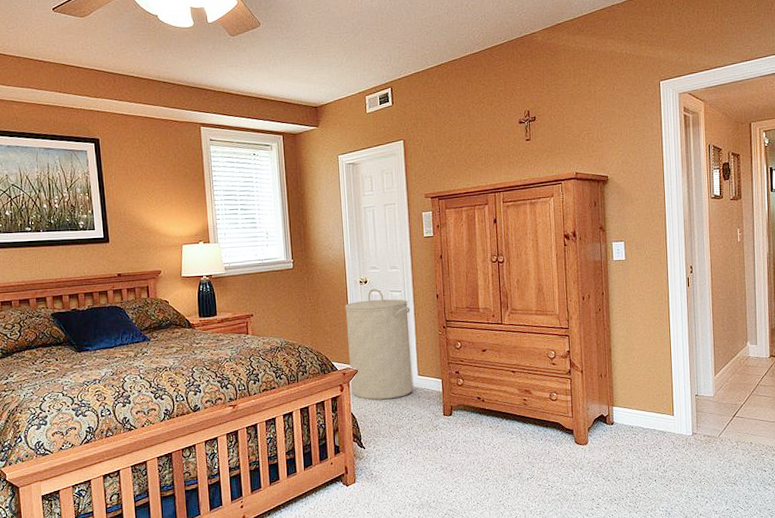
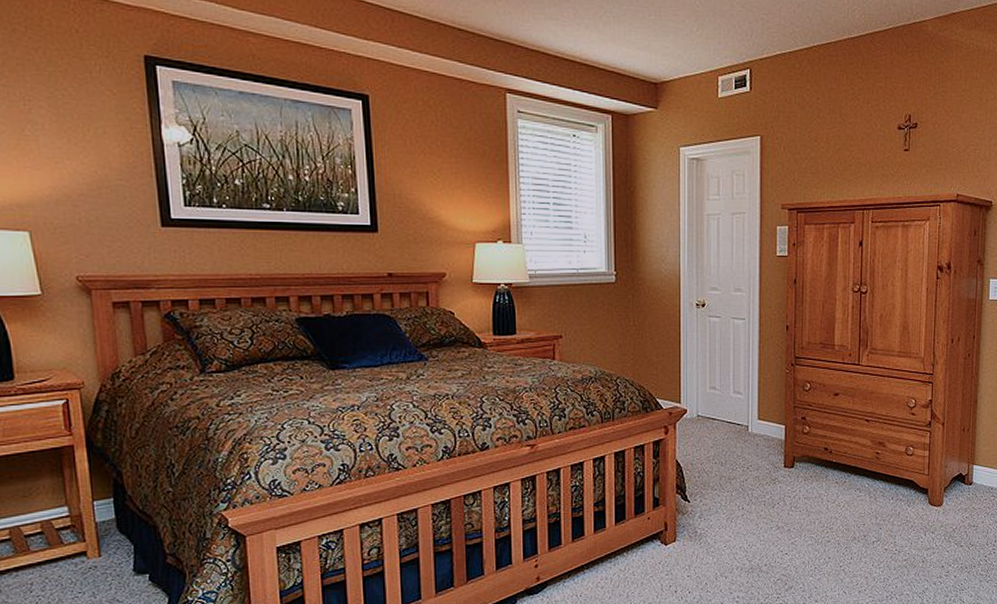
laundry hamper: present [345,288,414,400] -> none [676,314,754,446]

